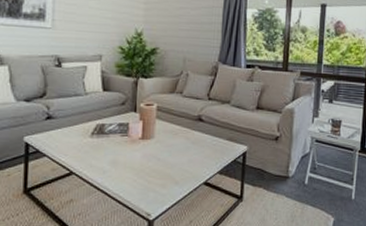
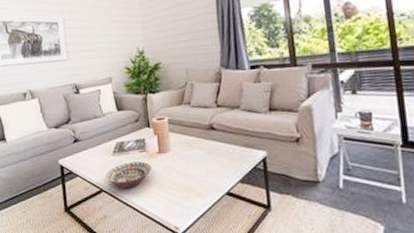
decorative bowl: none [79,146,131,173] -> present [106,161,152,189]

